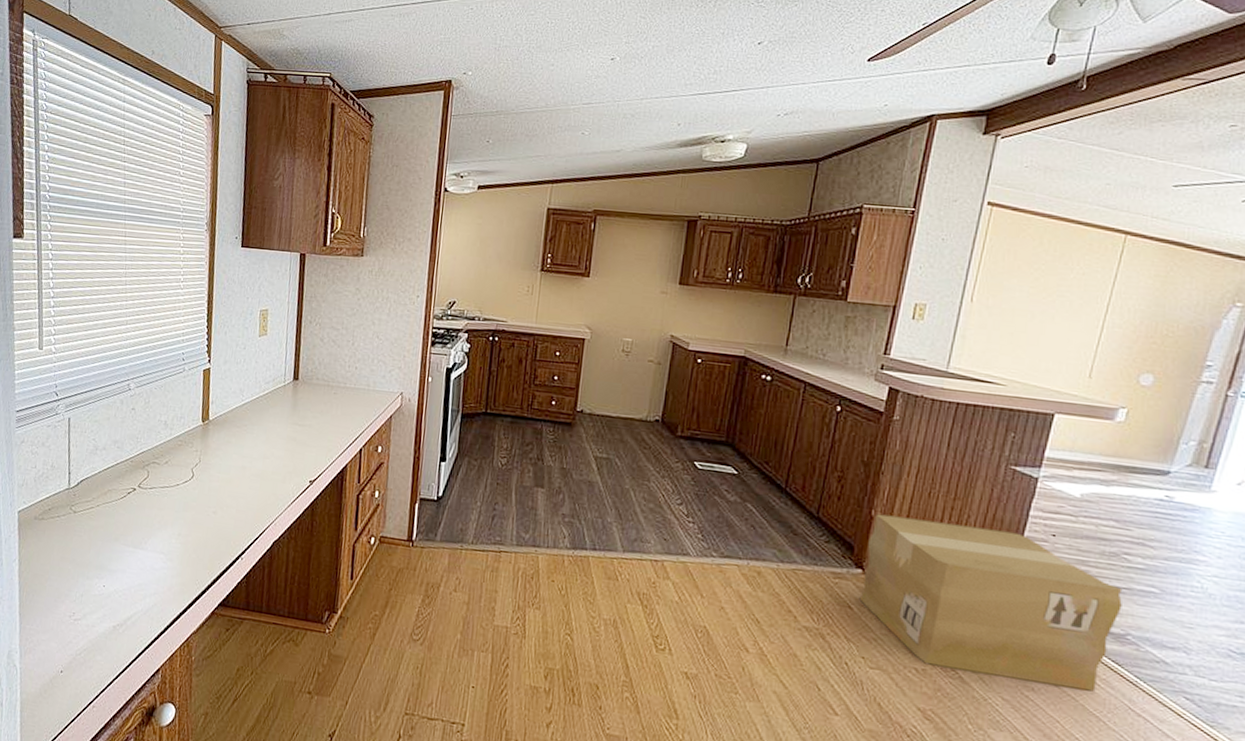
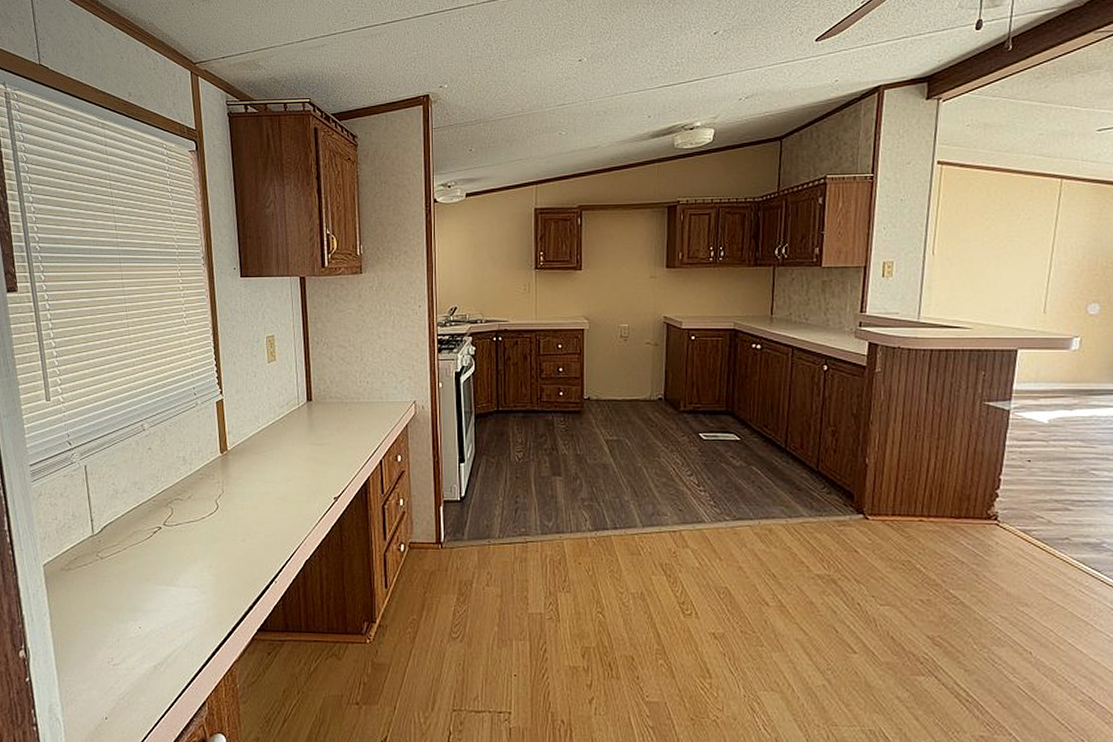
cardboard box: present [859,513,1123,692] -> none [863,461,1095,599]

